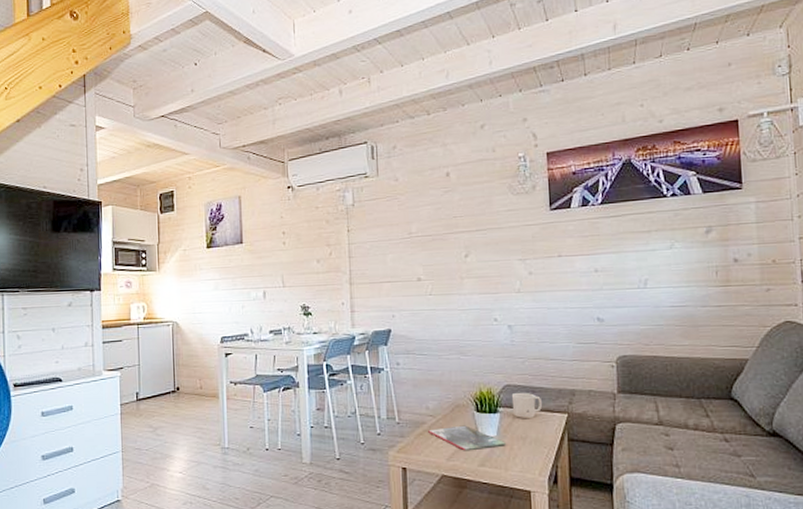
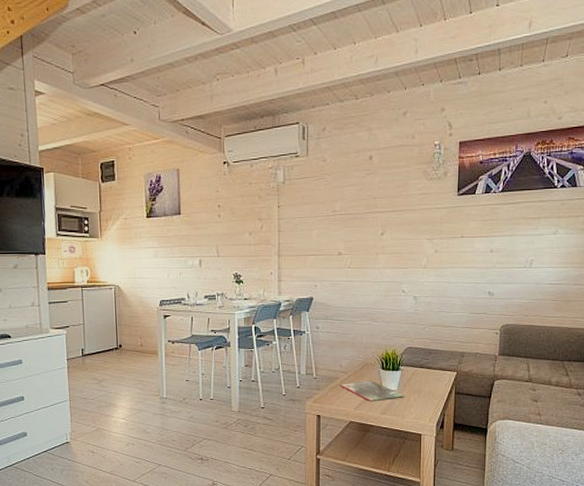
mug: present [511,392,543,419] -> none [411,353,437,376]

